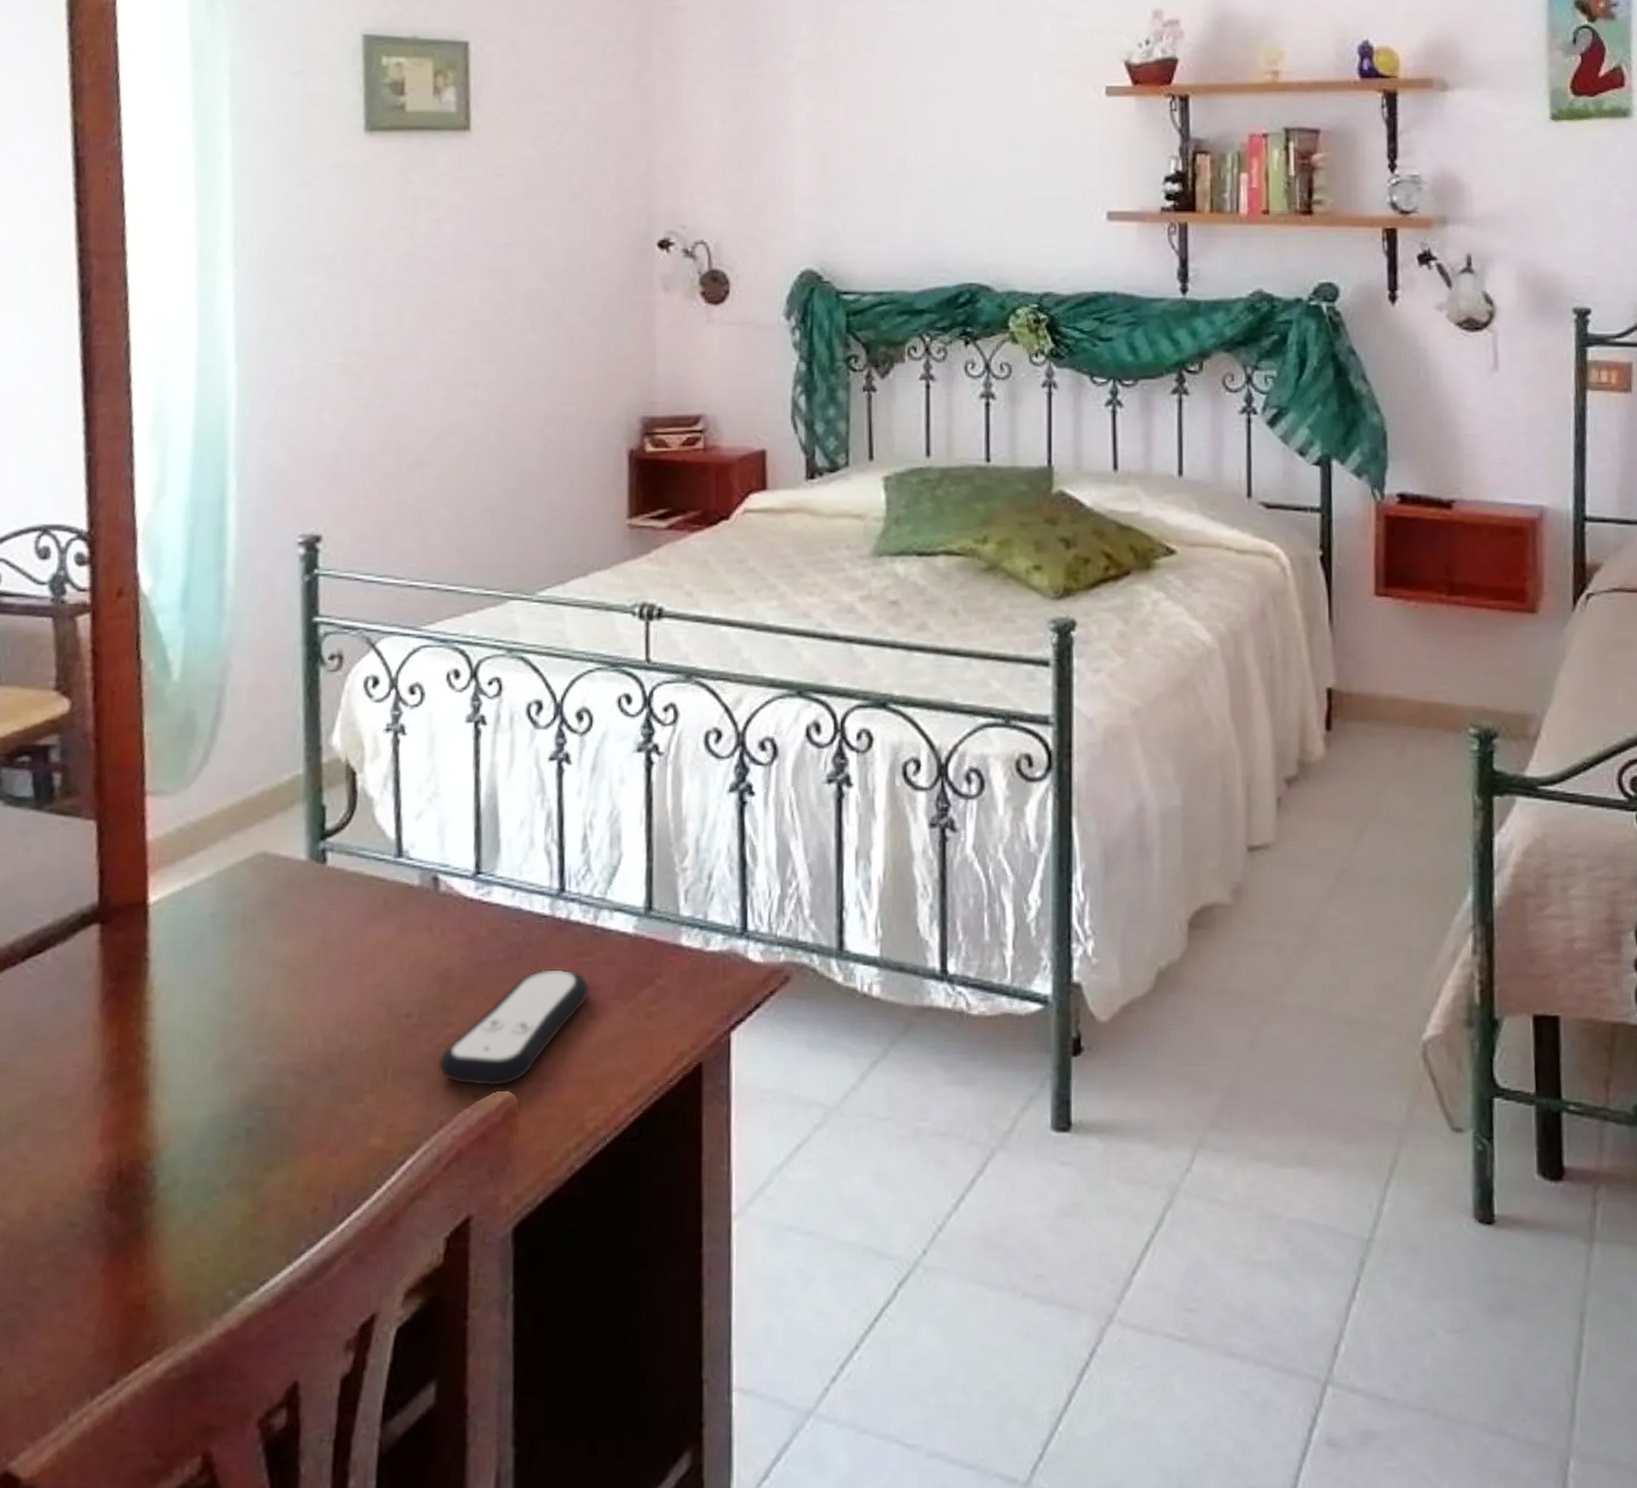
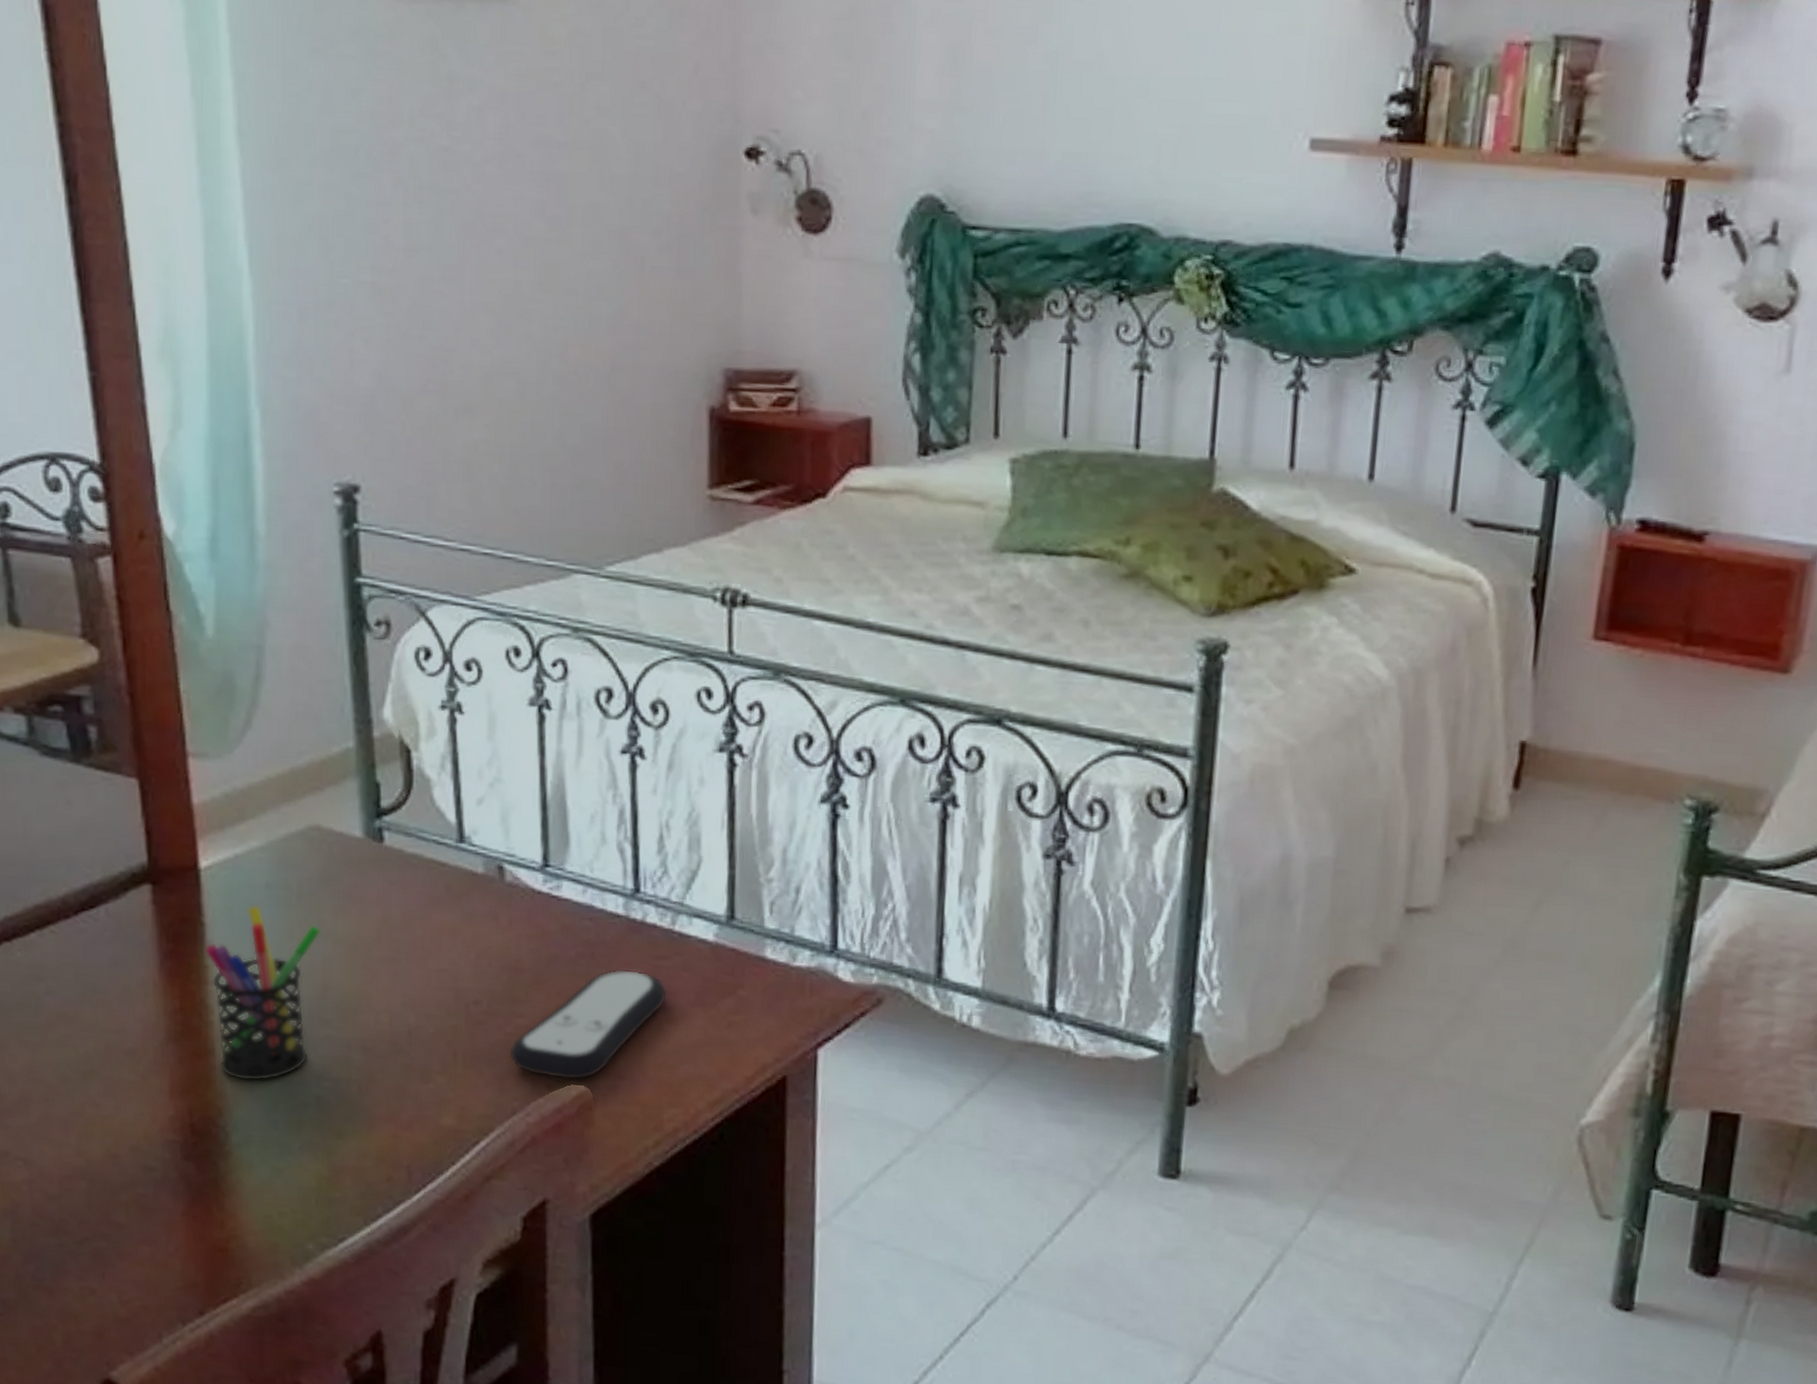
pen holder: none [146,935,262,1119] -> present [204,904,321,1082]

